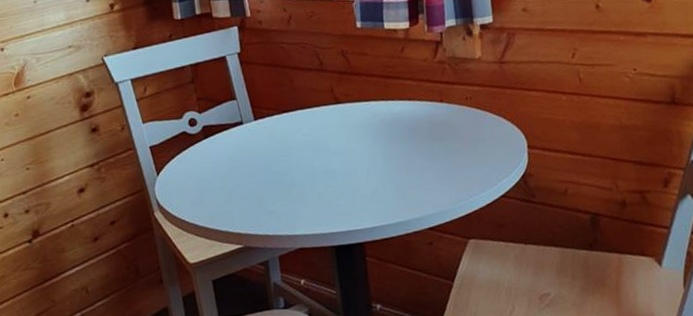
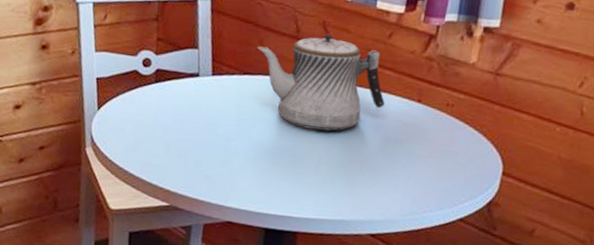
teapot: none [289,60,413,148] -> present [257,33,385,131]

